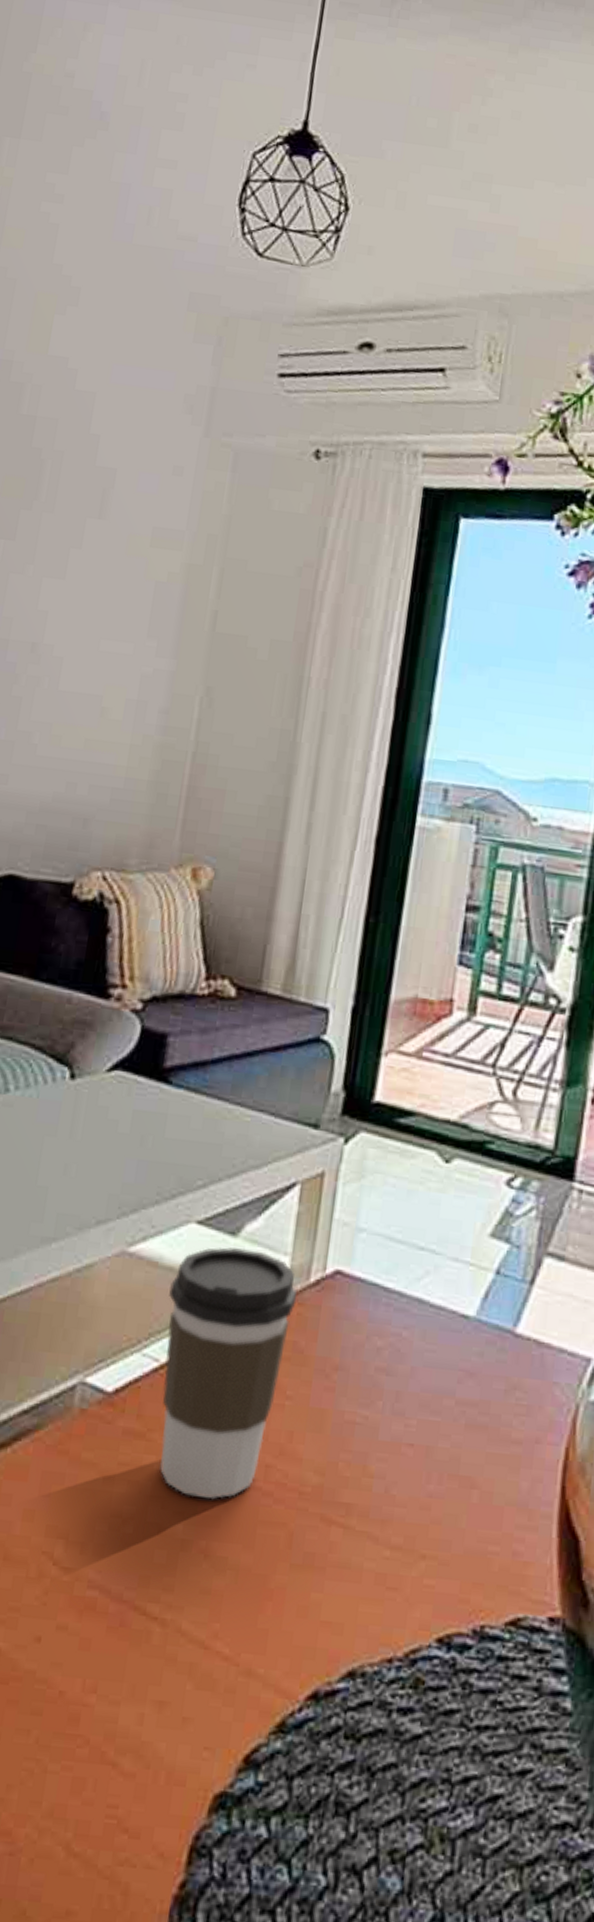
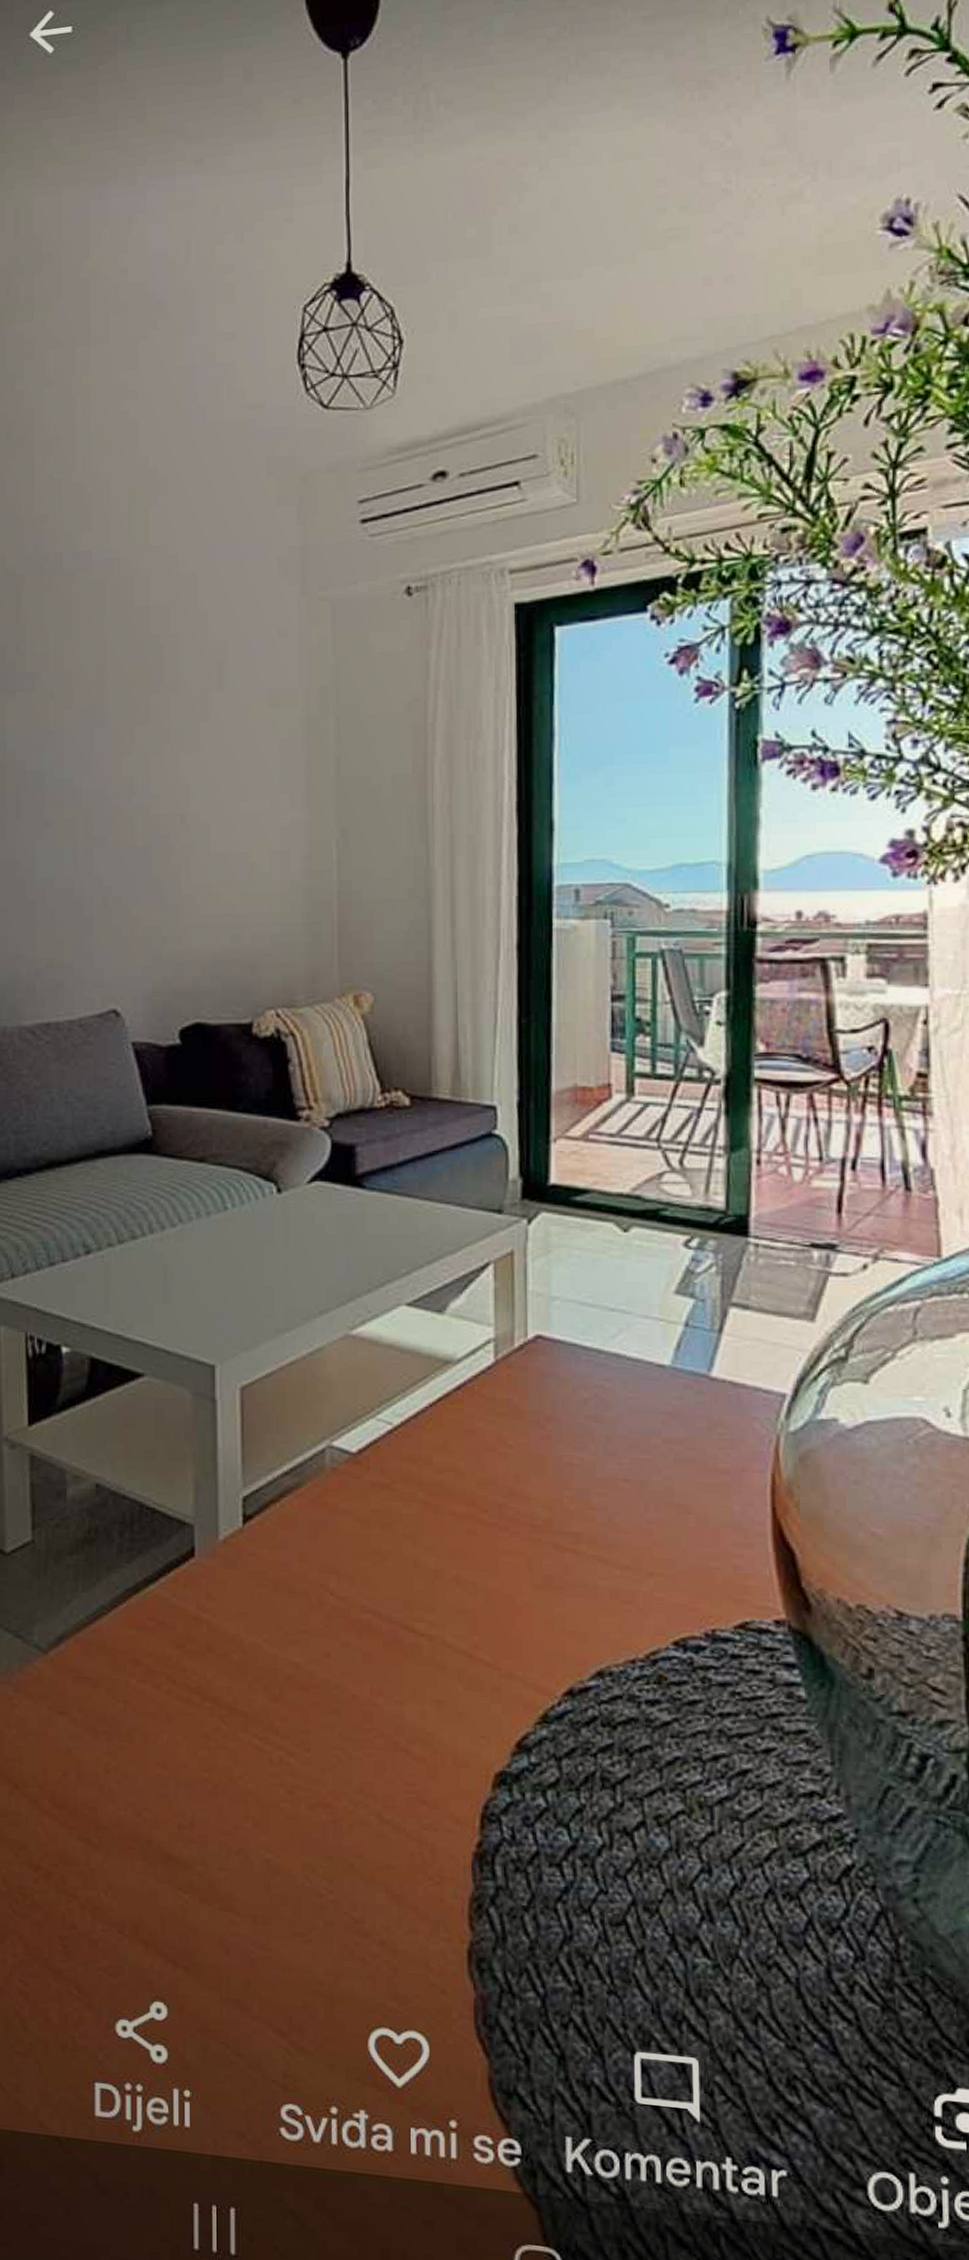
coffee cup: present [160,1247,297,1500] -> none [392,1324,505,1536]

